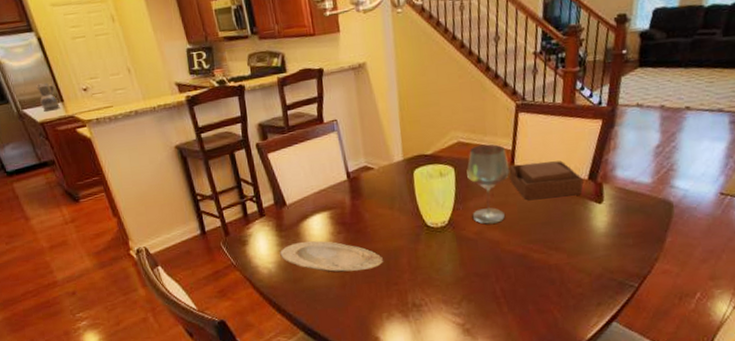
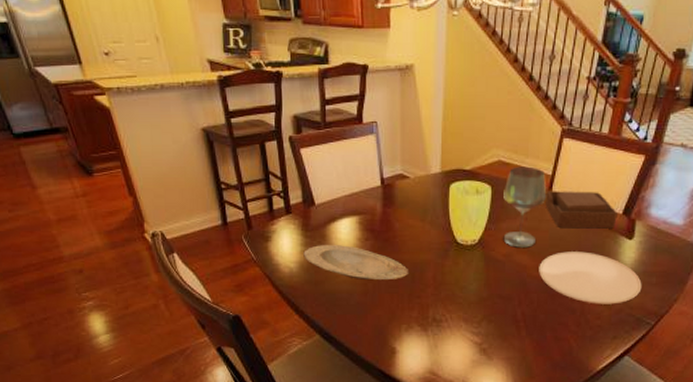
ceramic jug: present [36,82,60,112] -> none [51,40,77,72]
plate: none [511,220,620,273] -> present [539,251,642,304]

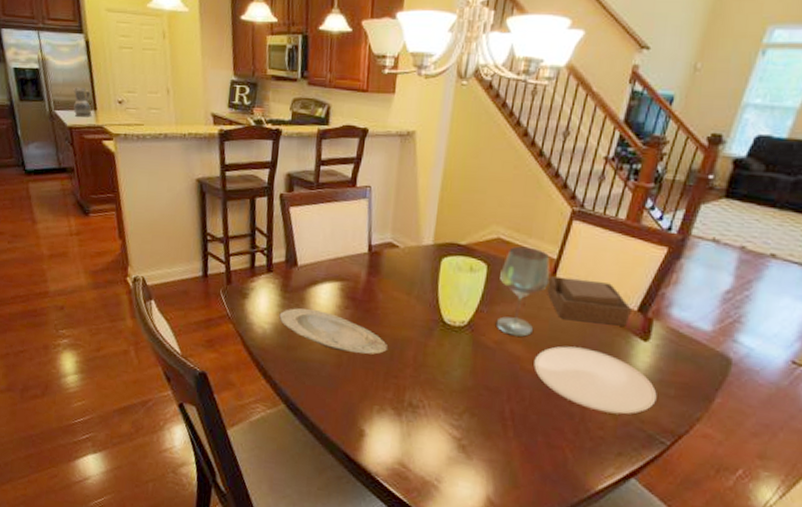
ceramic jug: none [51,40,77,72] -> present [73,87,92,117]

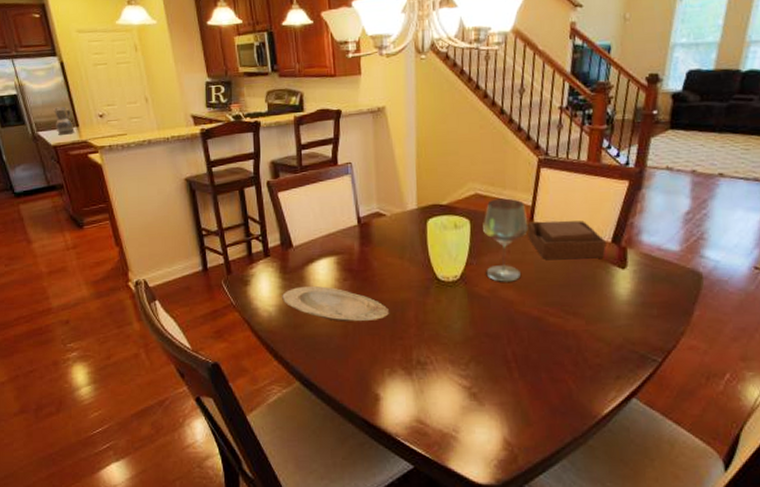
plate: present [534,346,657,415] -> none [526,283,642,341]

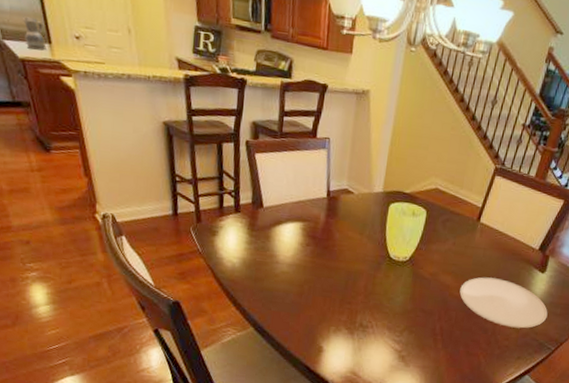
plate: present [282,286,390,322] -> none [247,244,344,285]
wine glass: present [483,198,529,282] -> none [431,195,476,270]
plate: none [526,283,642,341] -> present [459,277,548,329]
napkin holder: present [527,220,606,259] -> none [472,221,534,262]

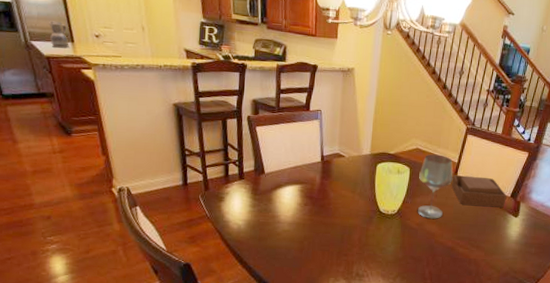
wine glass: none [431,195,476,270] -> present [417,154,453,219]
plate: present [459,277,548,329] -> none [444,224,524,269]
napkin holder: none [472,221,534,262] -> present [452,175,507,208]

